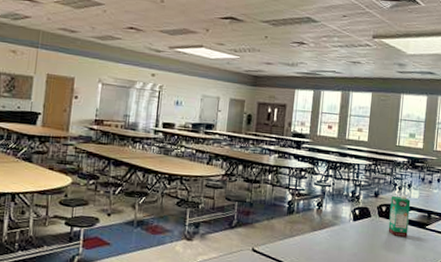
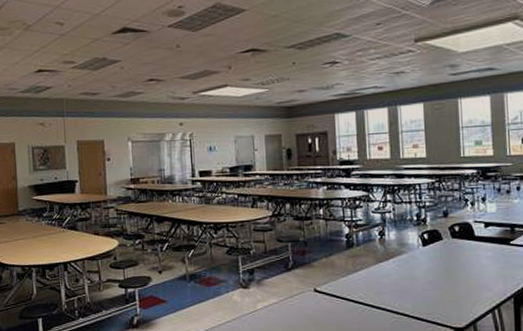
carton: present [388,195,411,237] -> none [463,210,490,257]

